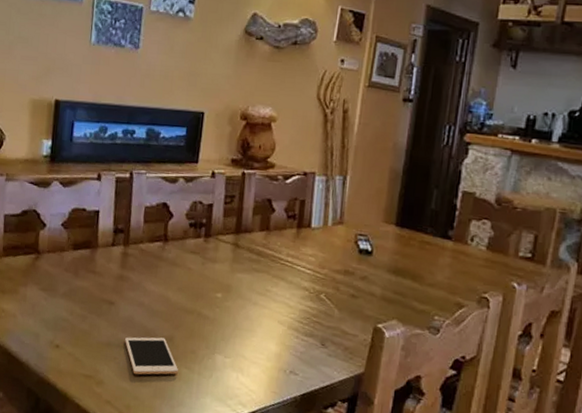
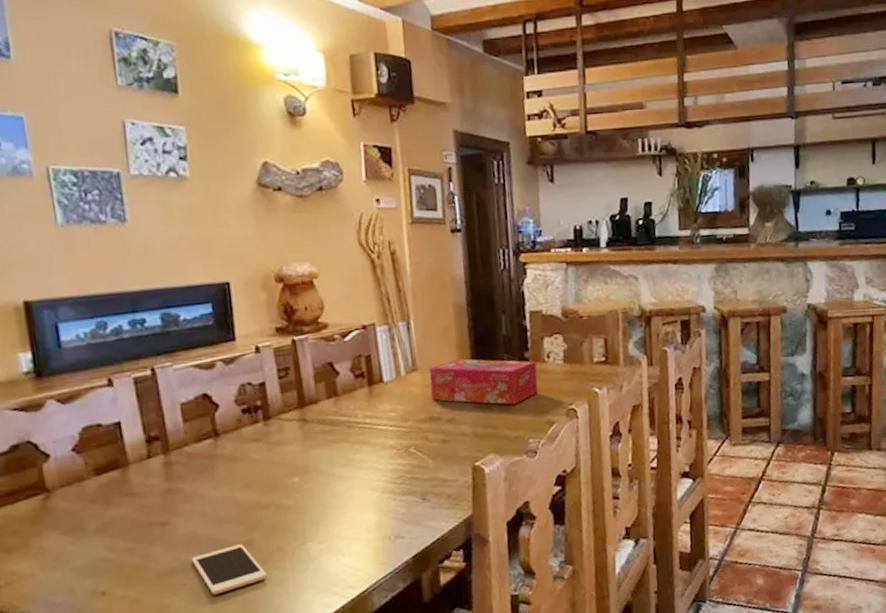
tissue box: none [351,222,458,279] -> present [429,359,538,405]

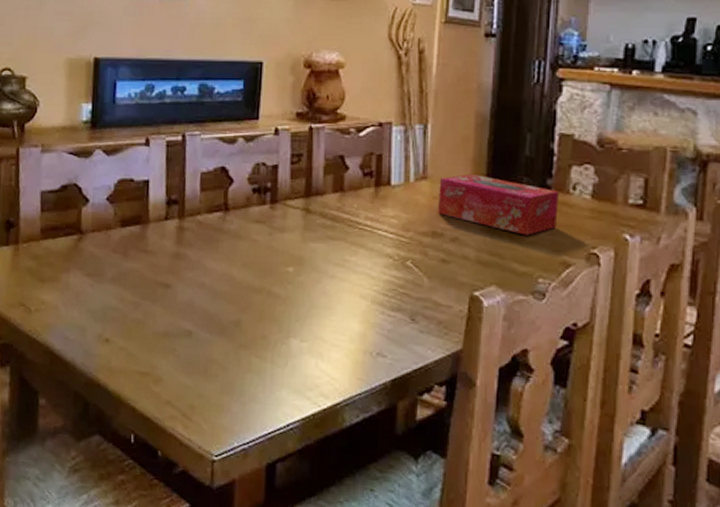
cell phone: present [192,544,267,595] -> none [185,322,248,369]

